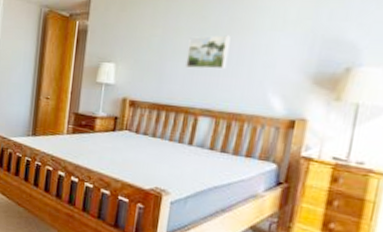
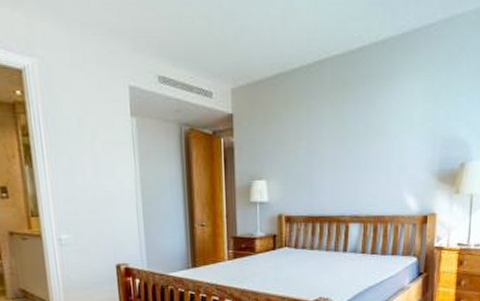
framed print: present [186,35,231,70] -> none [332,142,368,177]

